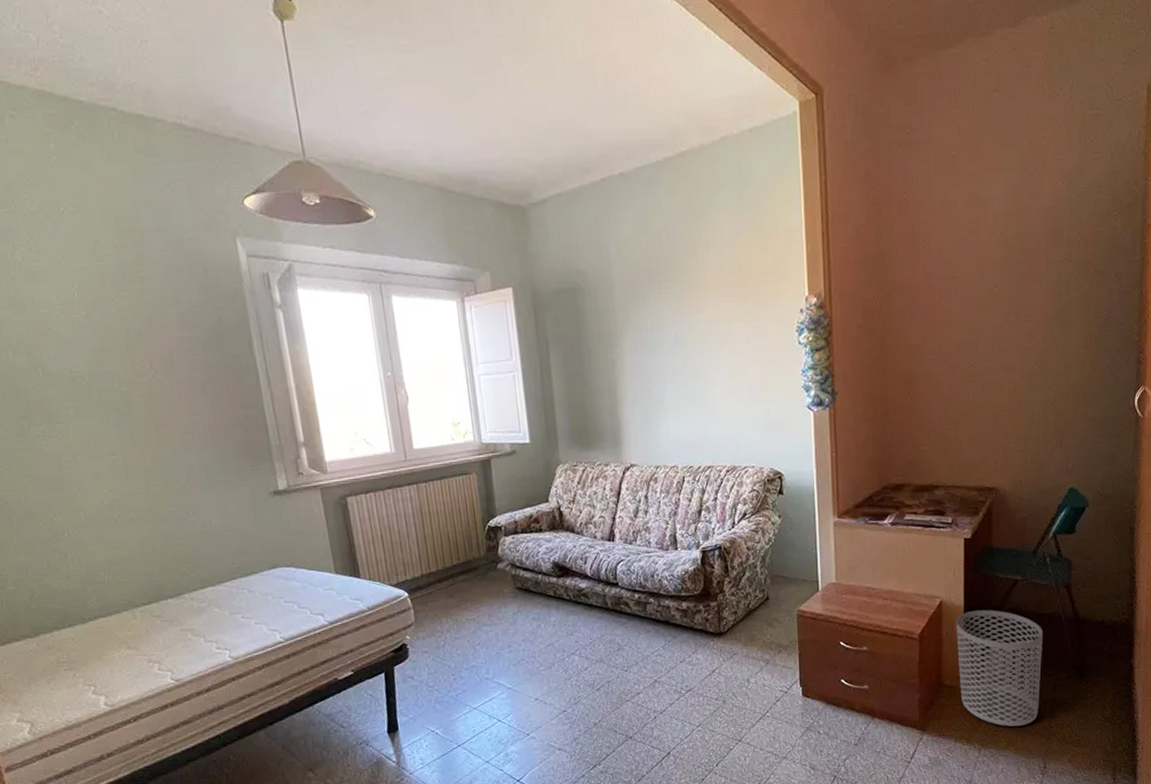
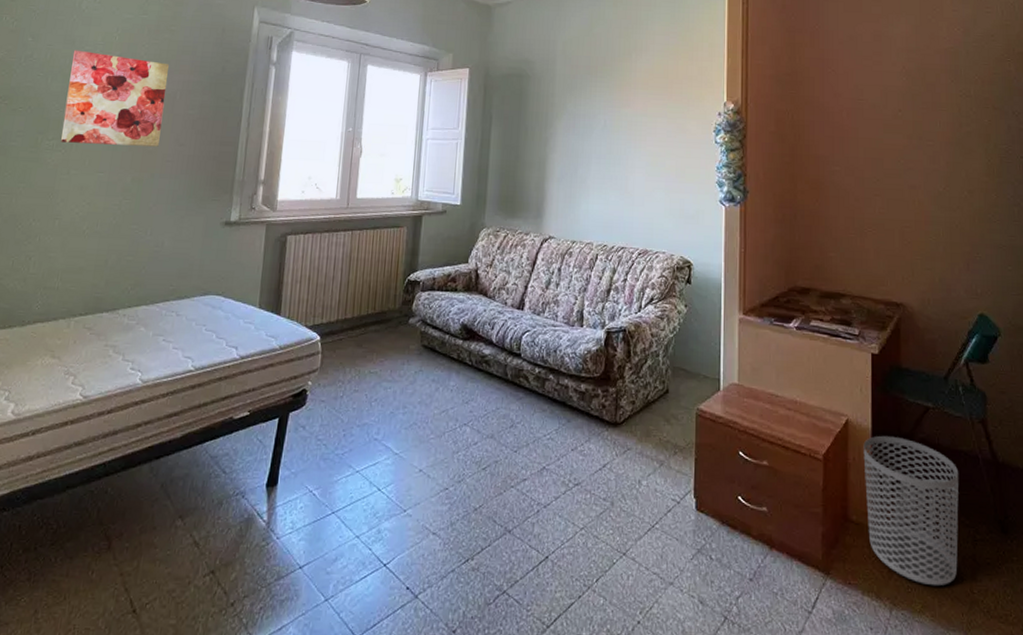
wall art: none [27,314,171,426] -> present [61,50,169,147]

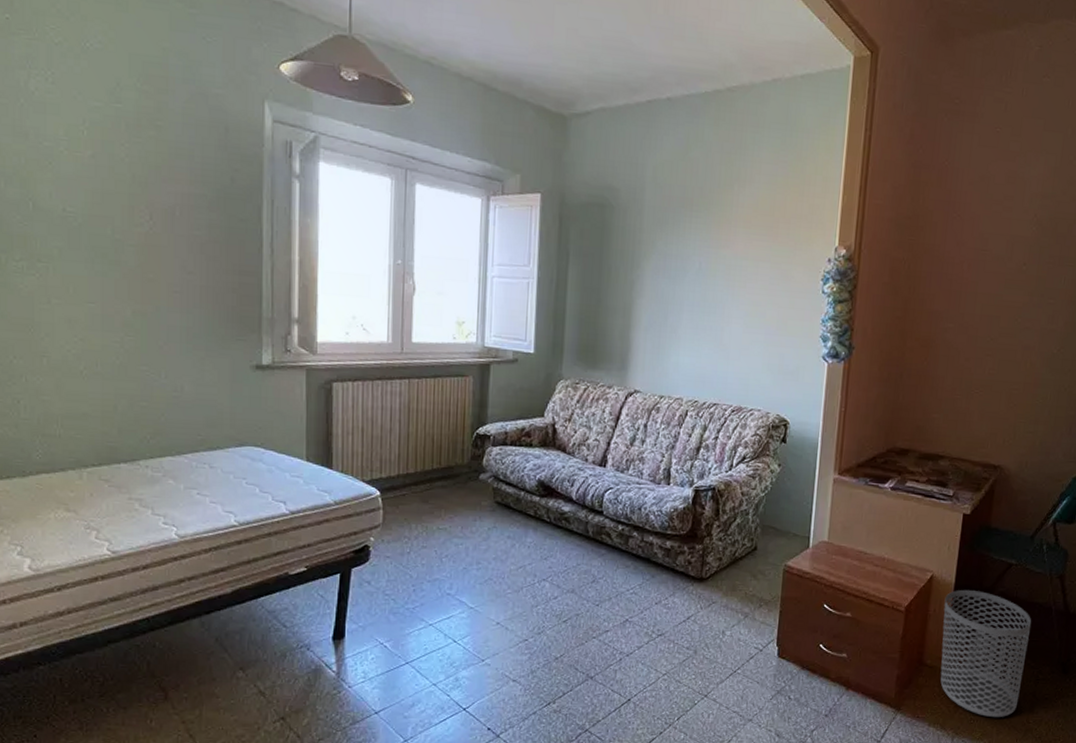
wall art: present [61,50,169,147] -> none [28,145,161,274]

